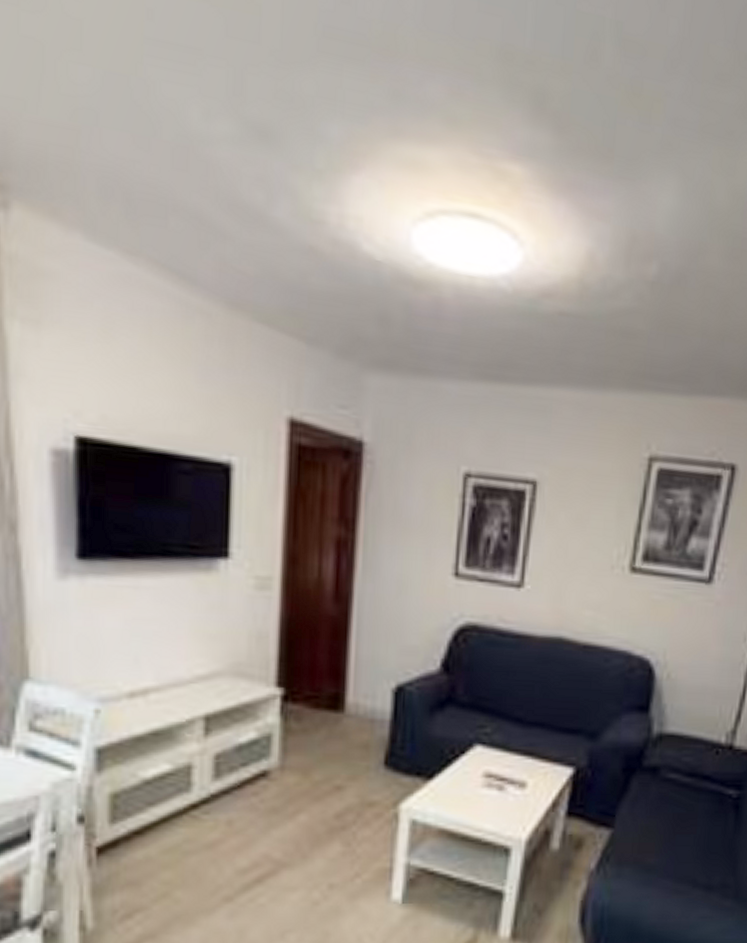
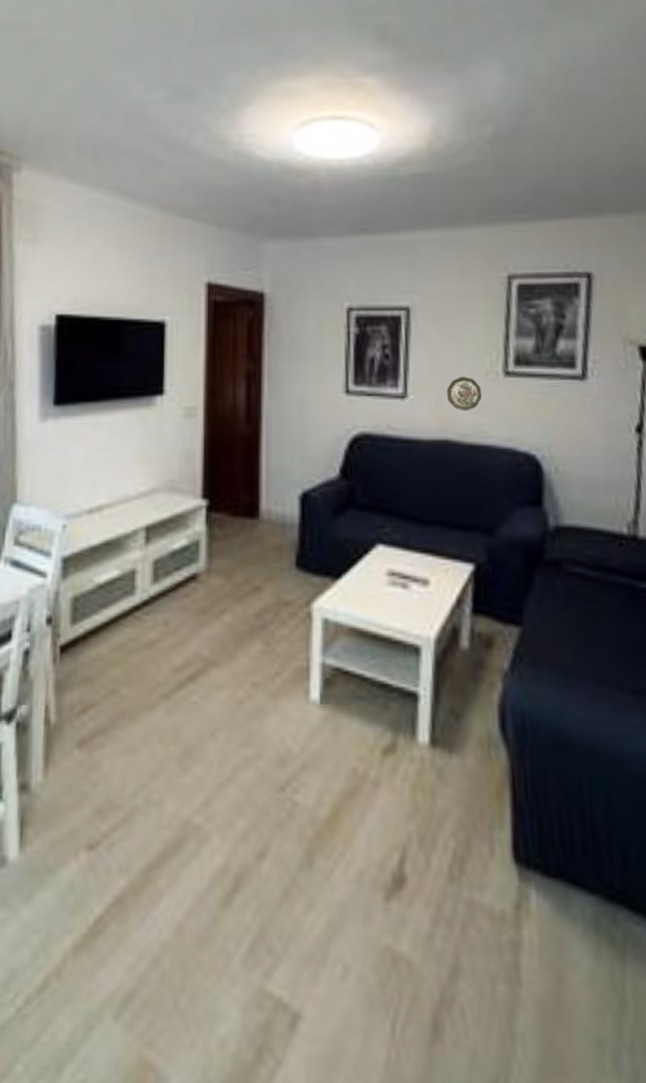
decorative plate: none [567,568,604,608] -> present [447,376,482,411]

